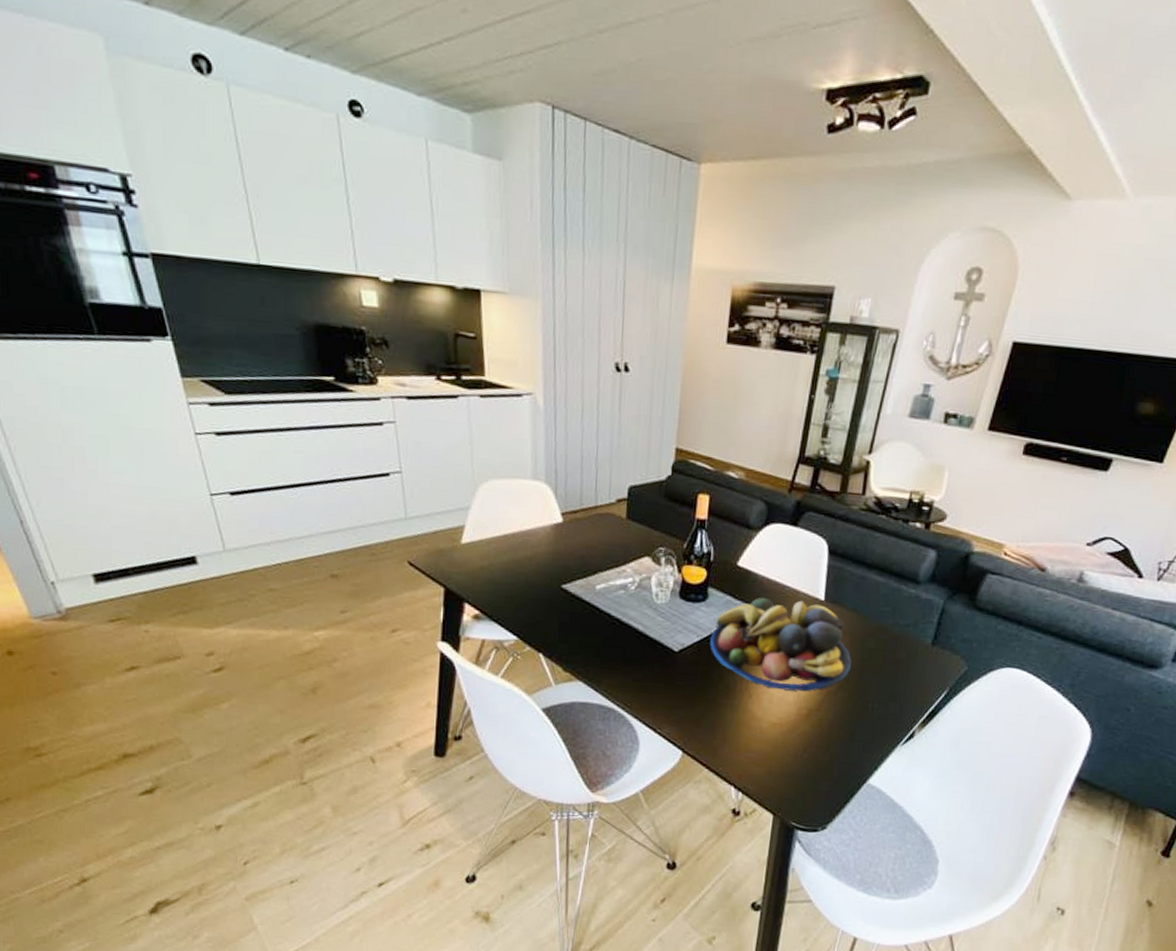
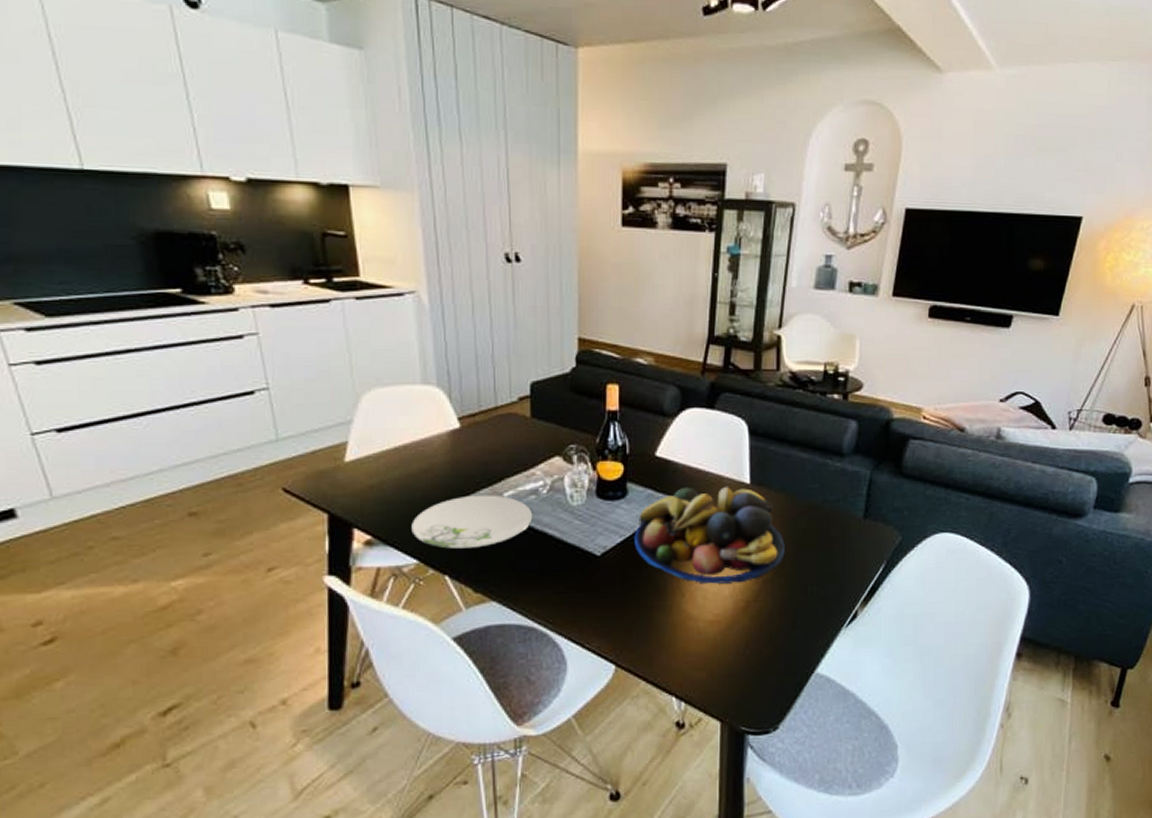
plate: none [514,584,621,633] -> present [411,495,533,550]

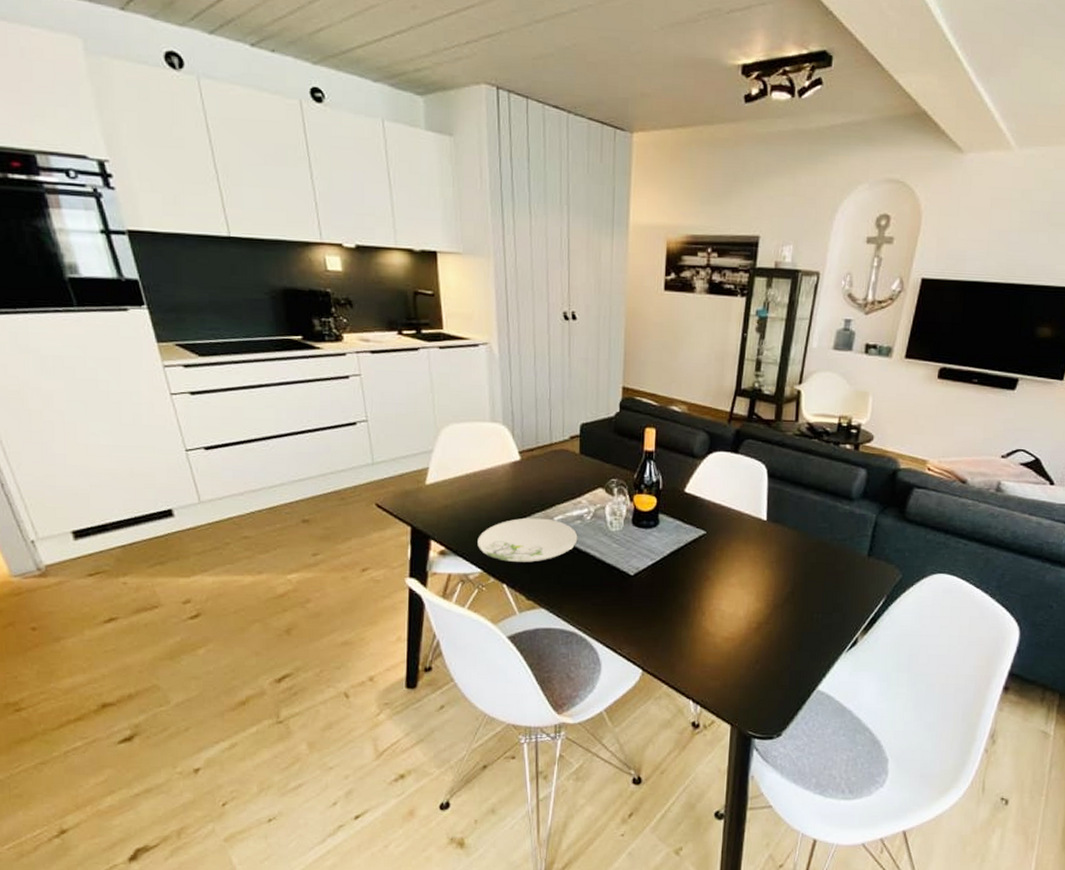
fruit bowl: present [634,486,785,584] -> none [663,520,795,607]

